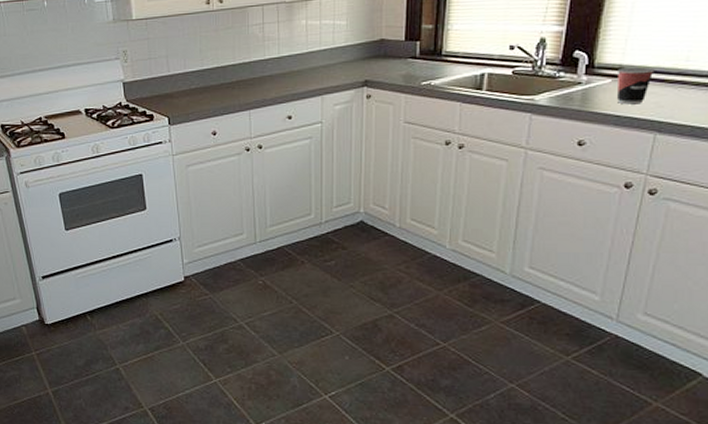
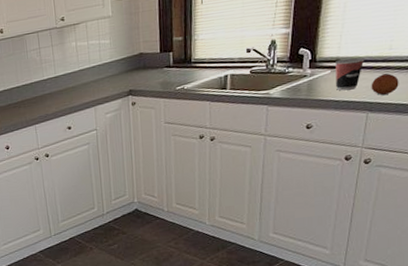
fruit: none [661,89,697,114] -> present [371,73,399,95]

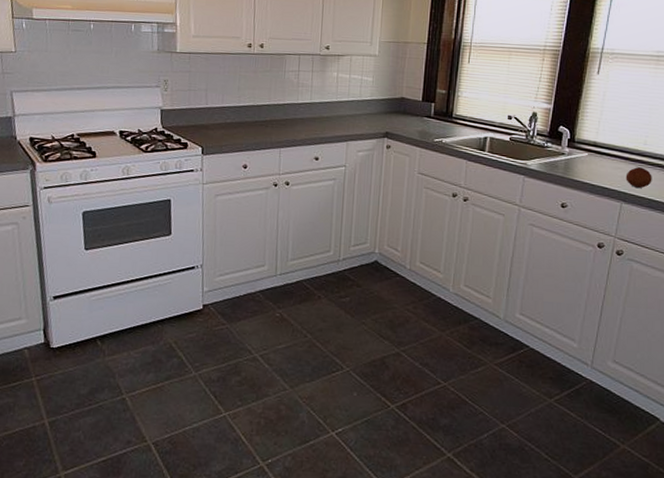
cup: present [335,57,365,91] -> none [591,144,621,177]

